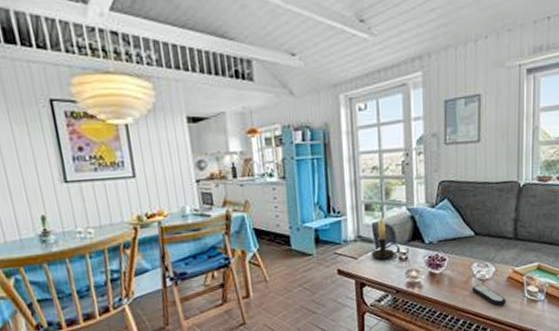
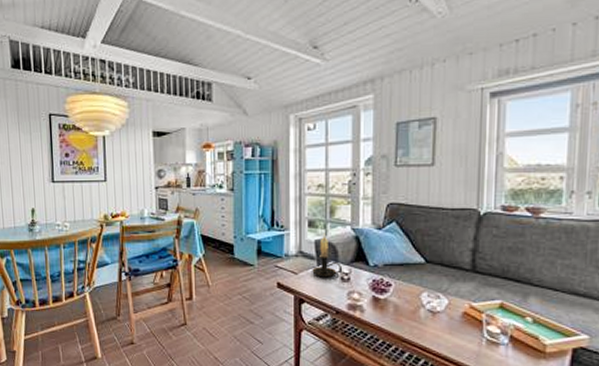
remote control: present [471,284,506,306] -> none [419,316,461,343]

